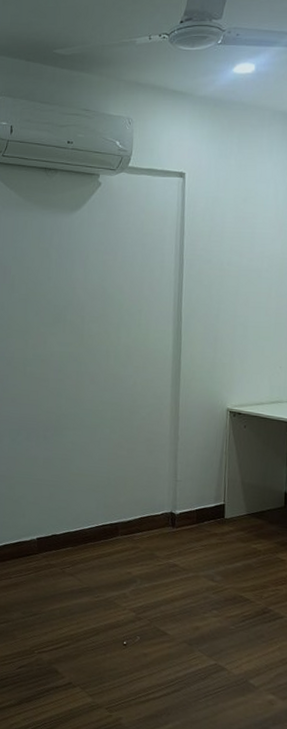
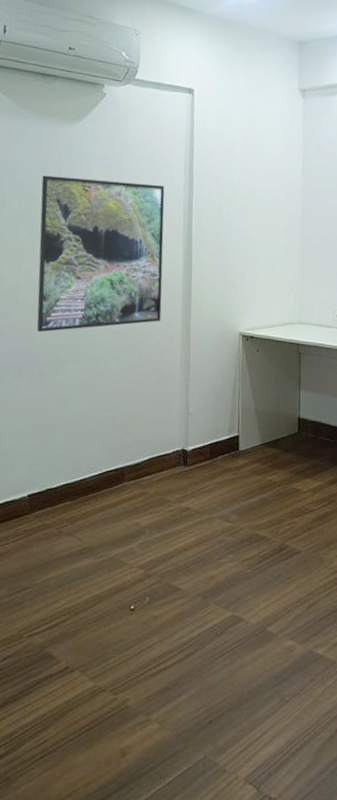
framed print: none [42,261,156,401] -> present [36,175,165,332]

